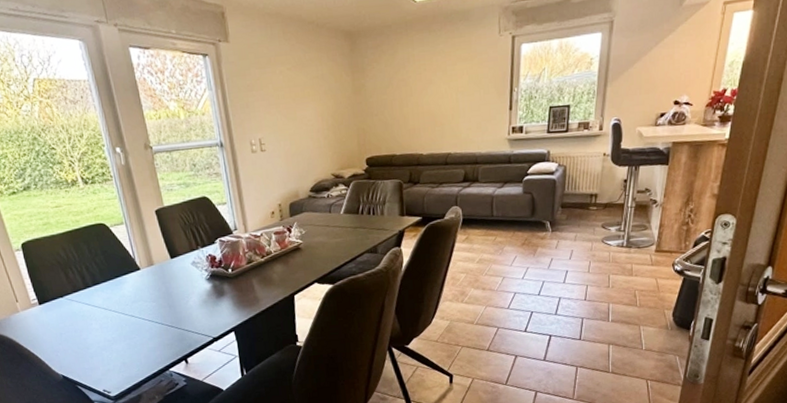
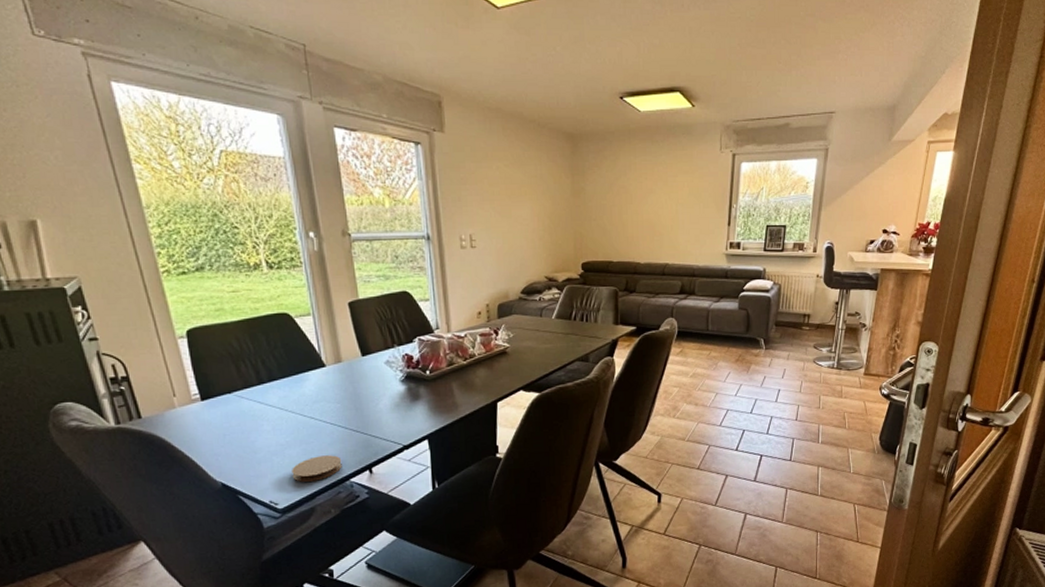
coaster: none [119,348,162,373] -> present [292,455,342,482]

